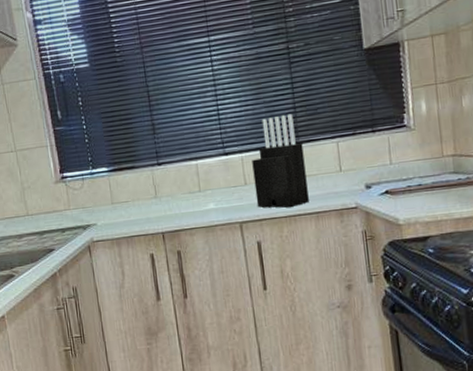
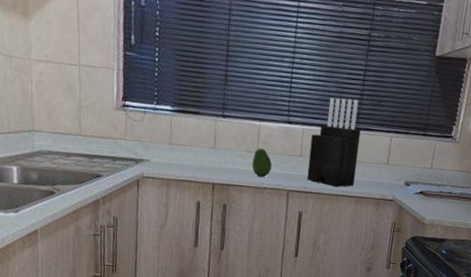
fruit: none [196,186,218,216] -> present [252,148,272,178]

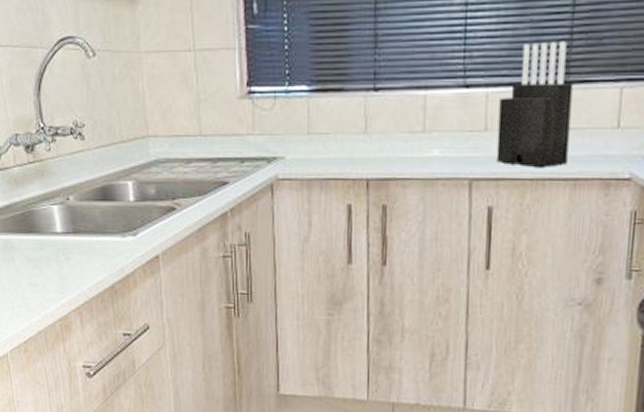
fruit: present [252,148,272,178] -> none [418,125,445,165]

